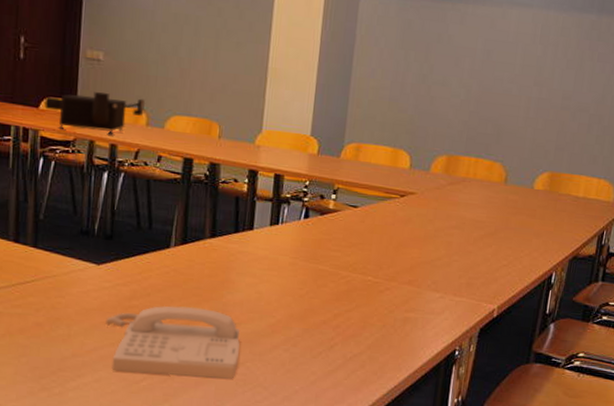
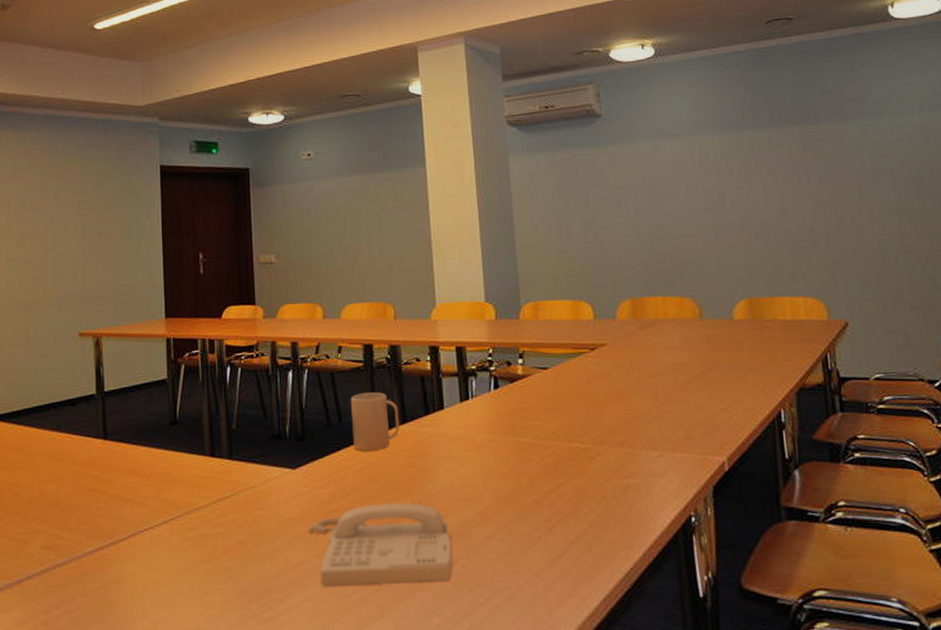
projector: present [44,92,146,135] -> none [226,292,320,335]
mug: none [160,203,209,259] -> present [350,392,399,451]

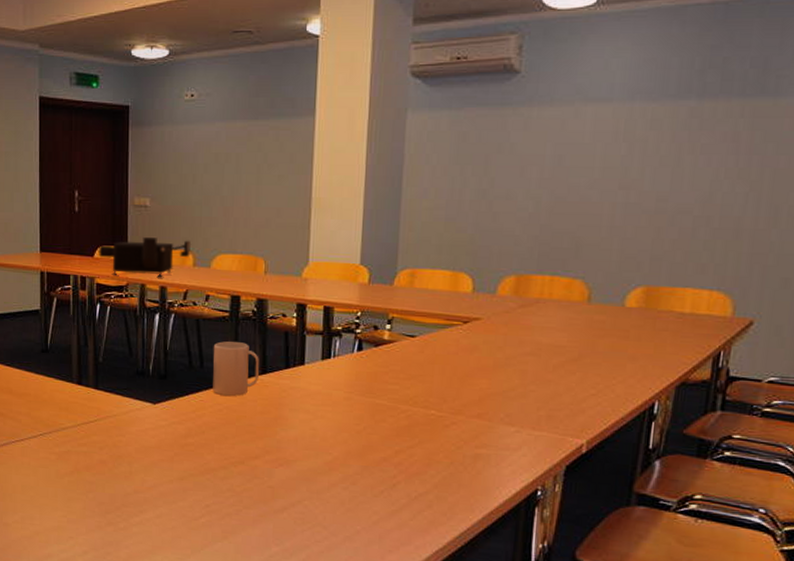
projector: none [226,292,320,335] -> present [99,237,192,278]
telephone: present [308,503,452,586] -> none [164,443,296,517]

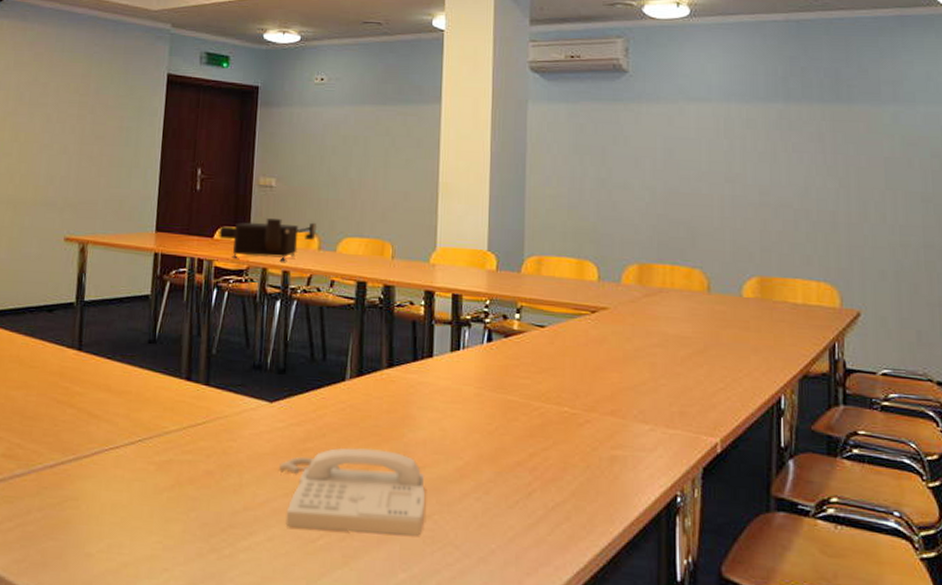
telephone: none [164,443,296,517] -> present [279,447,425,536]
mug: present [212,341,259,396] -> none [335,331,386,393]

